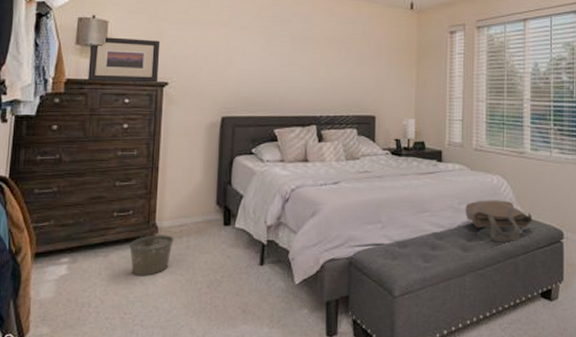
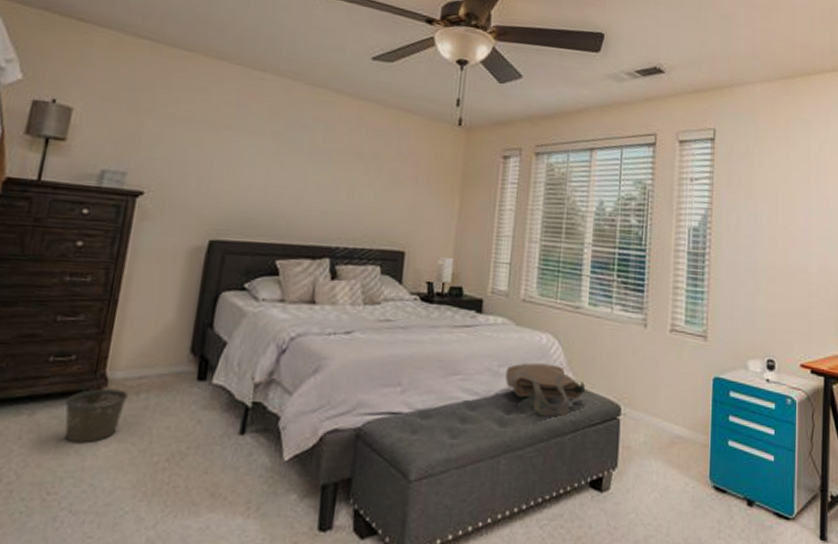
picture frame: present [88,37,161,83] -> none [35,128,140,191]

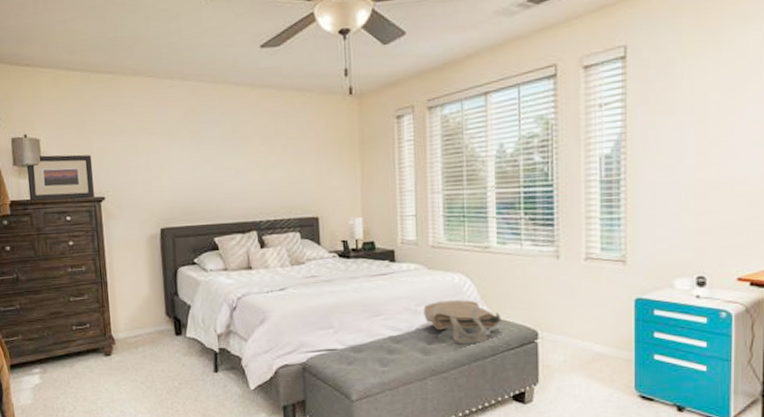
picture frame: none [35,128,140,191] -> present [27,154,94,202]
basket: present [65,388,128,444] -> none [91,345,131,384]

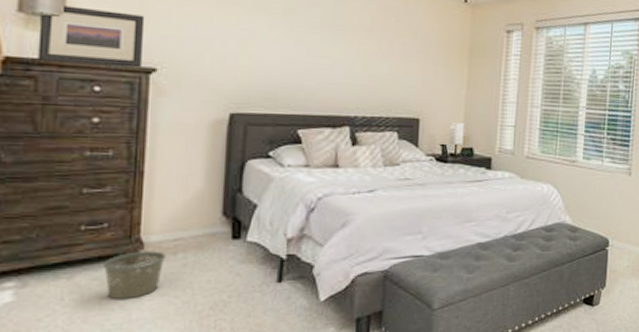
basket: none [91,345,131,384] -> present [104,251,166,300]
tote bag: present [423,300,502,345] -> none [512,209,581,252]

